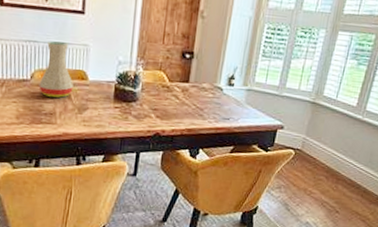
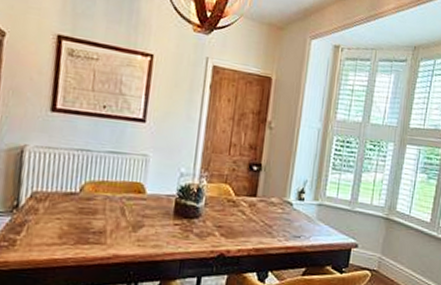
vase: present [39,41,73,98] -> none [88,150,129,214]

